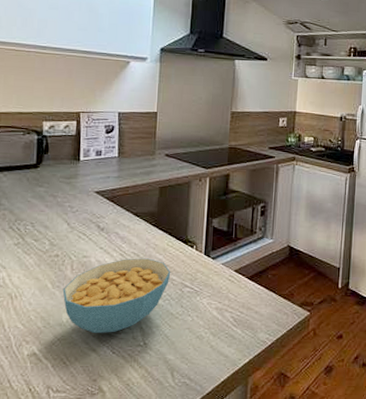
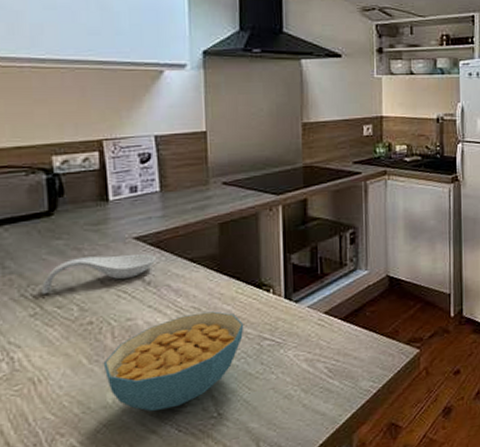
spoon rest: none [24,203,109,229] -> present [40,254,156,294]

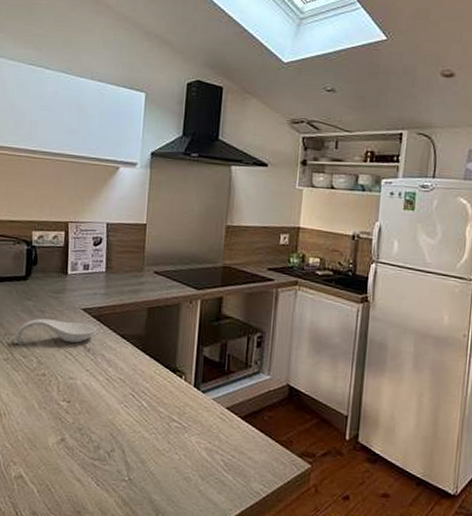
cereal bowl: present [103,311,244,411] -> none [49,384,158,463]

